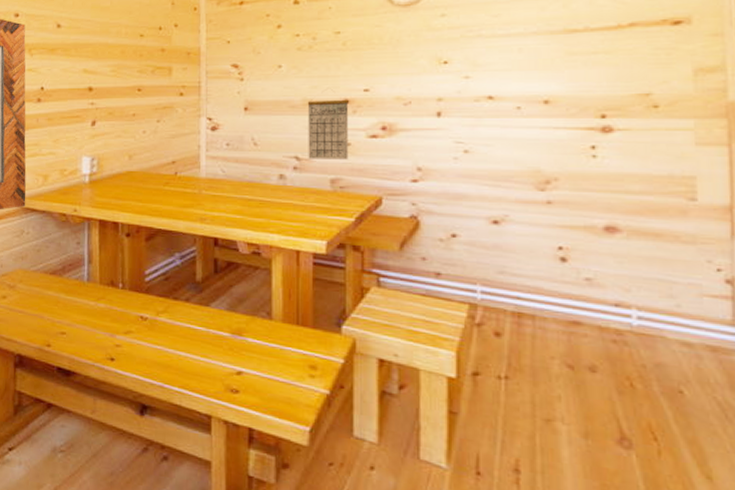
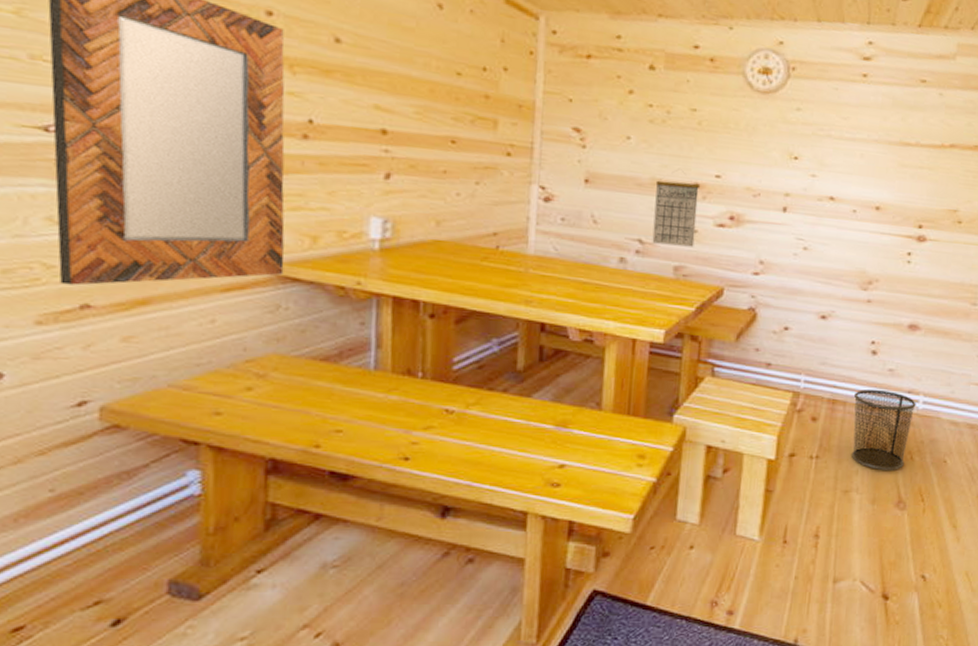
waste bin: none [543,300,628,399] -> present [852,388,916,470]

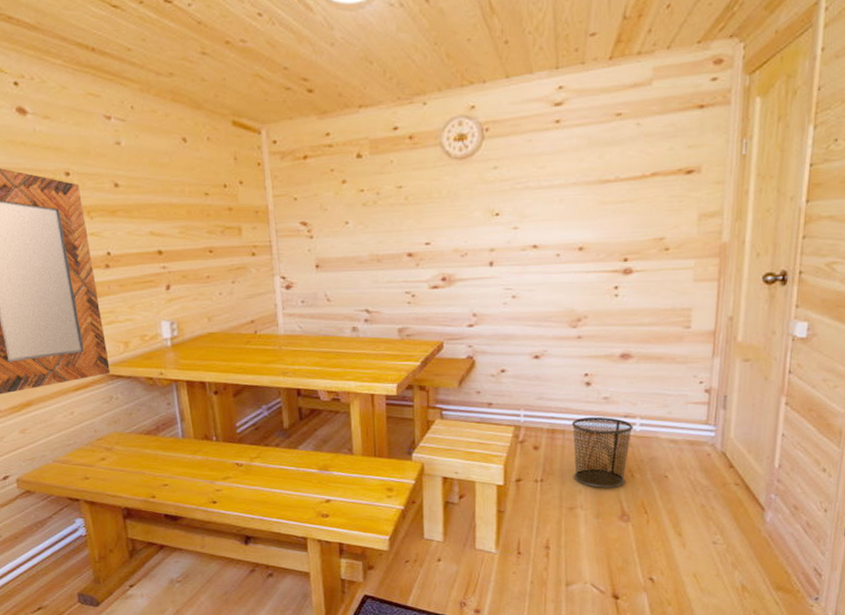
calendar: present [652,169,699,247] -> none [374,243,413,311]

